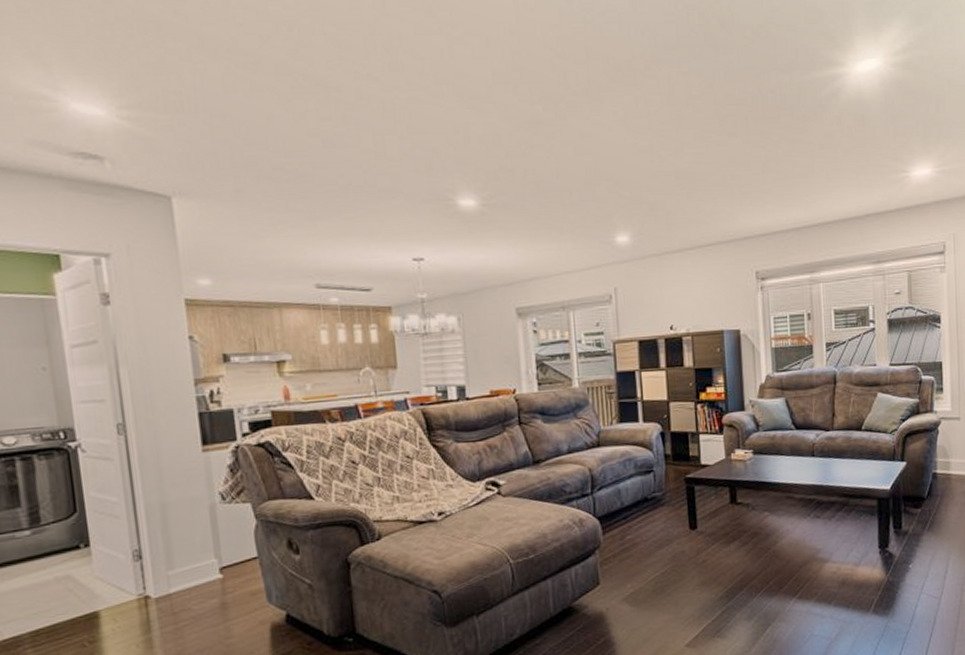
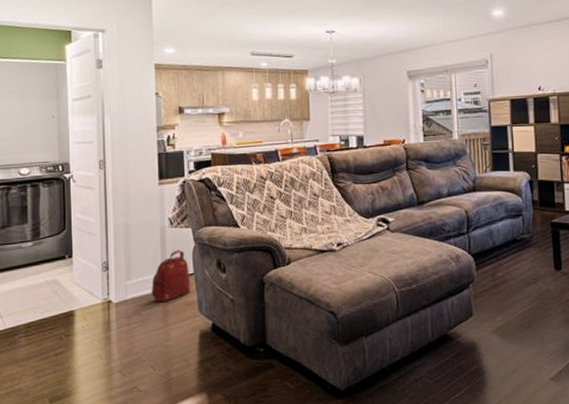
backpack: none [202,529,256,594] -> present [151,249,191,303]

